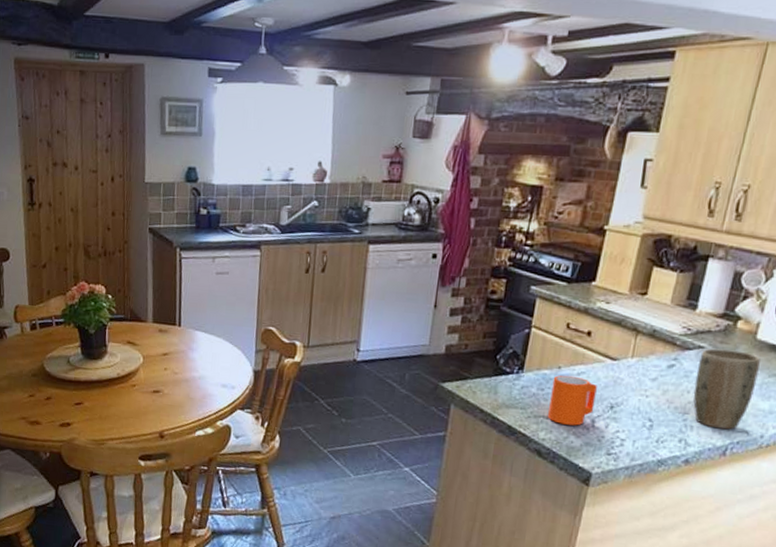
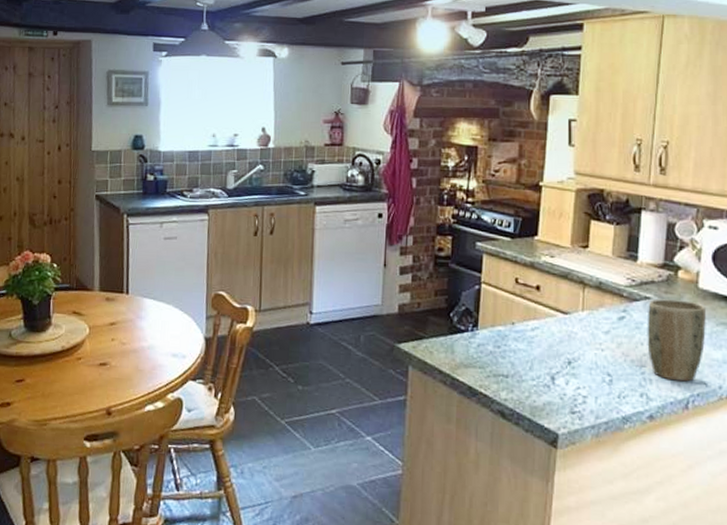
mug: present [548,375,597,426] -> none [508,331,552,384]

